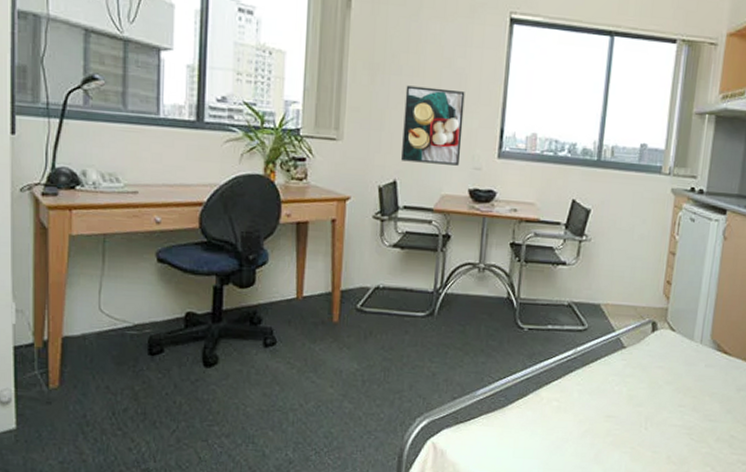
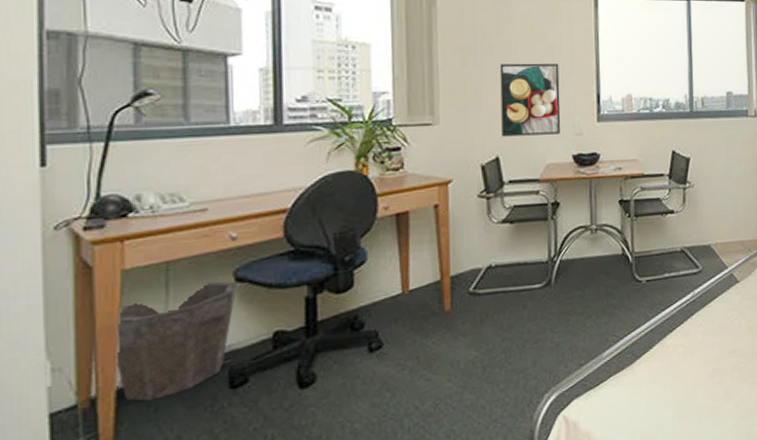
waste bin: none [61,258,159,352] -> present [114,281,238,401]

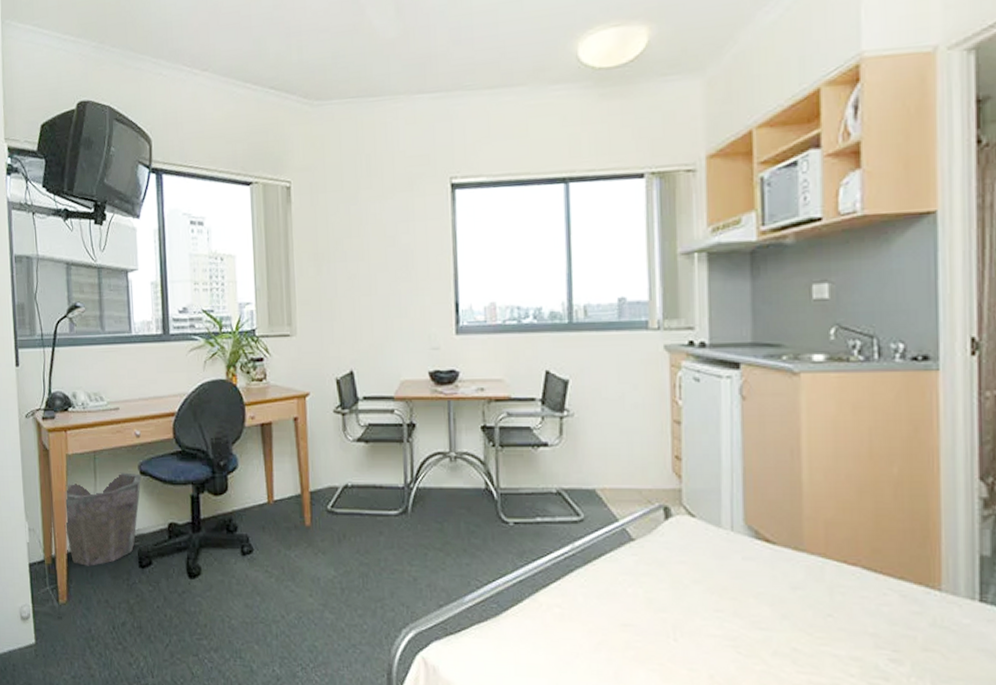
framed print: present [499,63,561,137] -> none [352,268,416,350]

